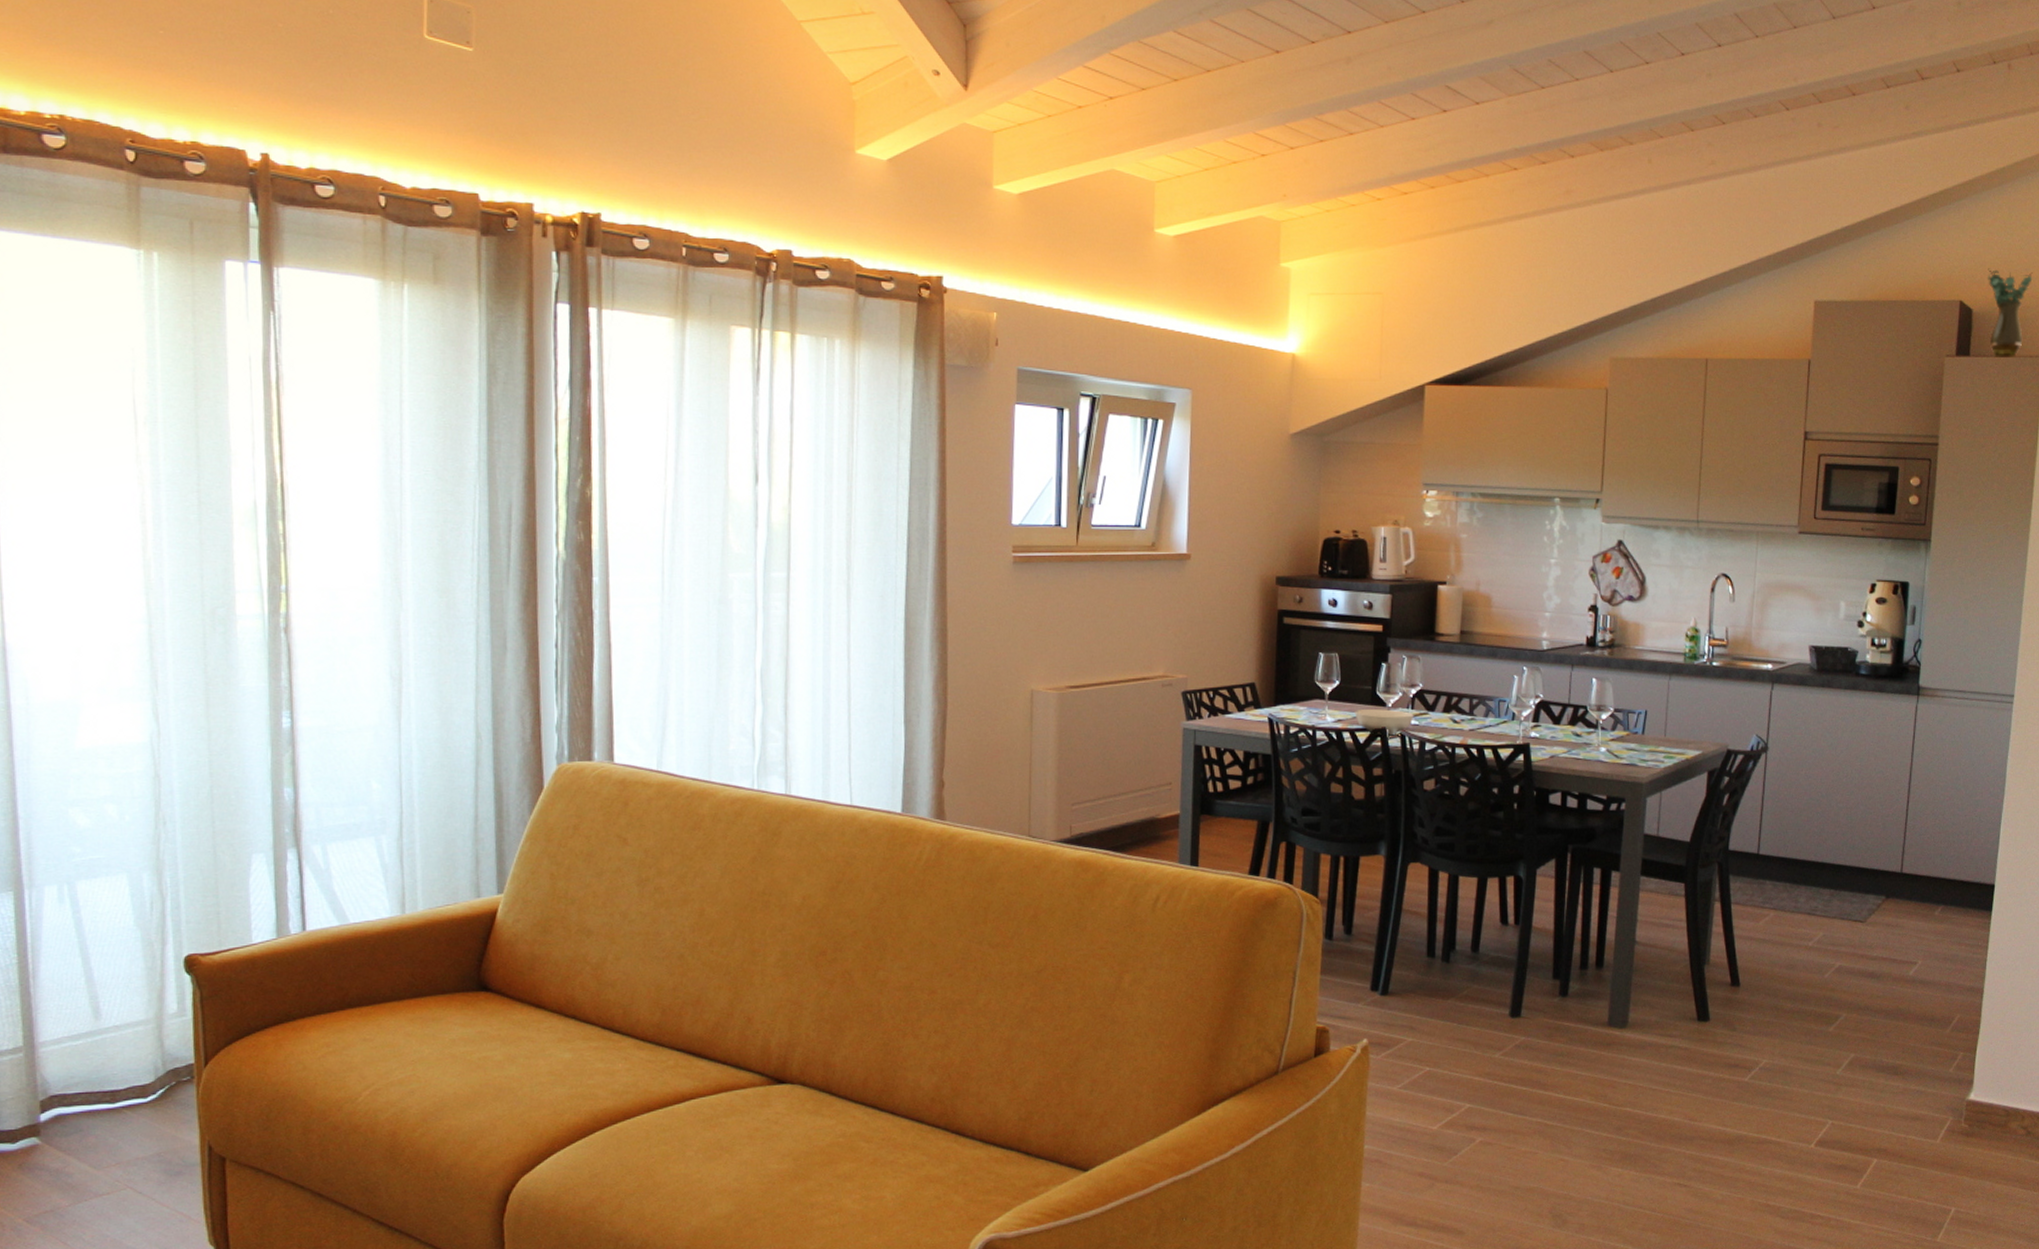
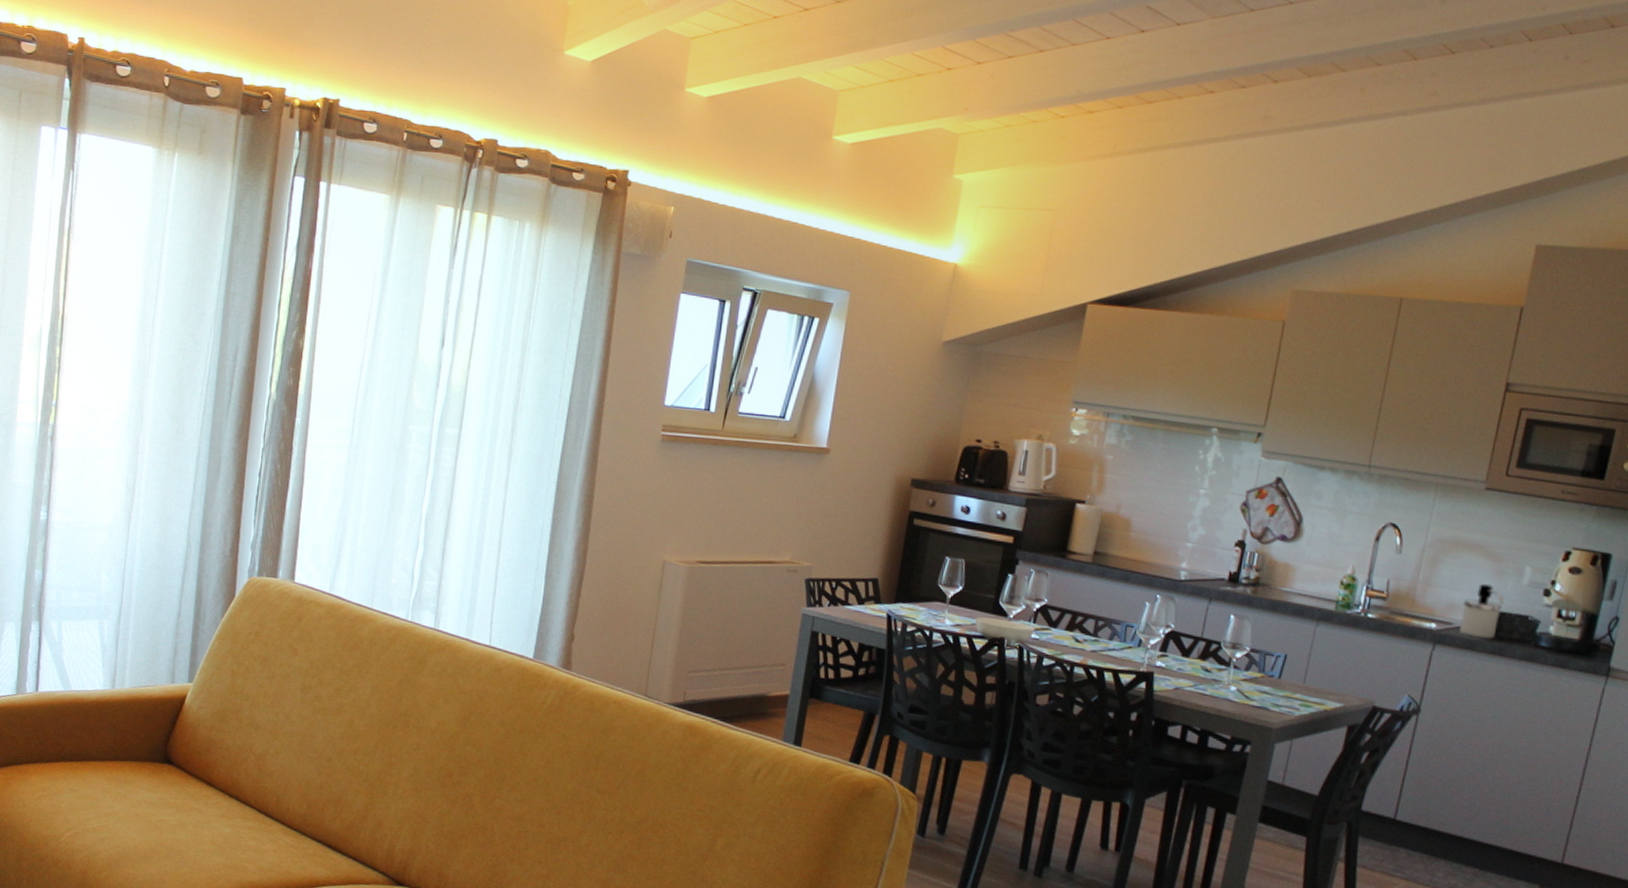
soap dispenser: none [1791,622,1826,674] -> present [1458,584,1504,639]

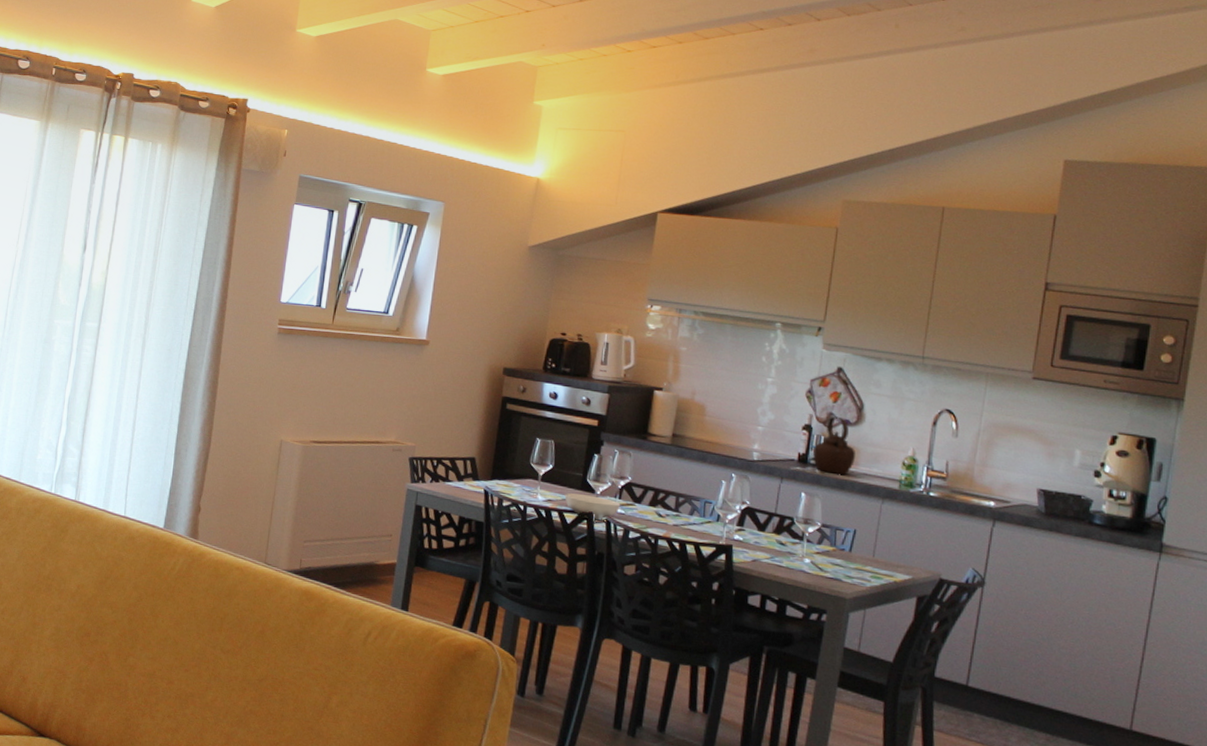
teapot: none [1245,531,1291,596] -> present [813,416,855,476]
soap dispenser: present [1458,584,1504,639] -> none [1016,466,1057,517]

